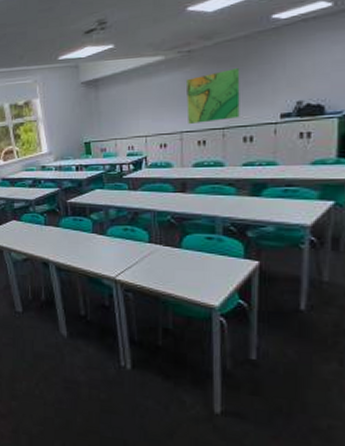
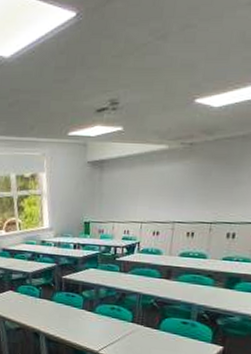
map: present [186,67,240,125] -> none [181,165,234,216]

